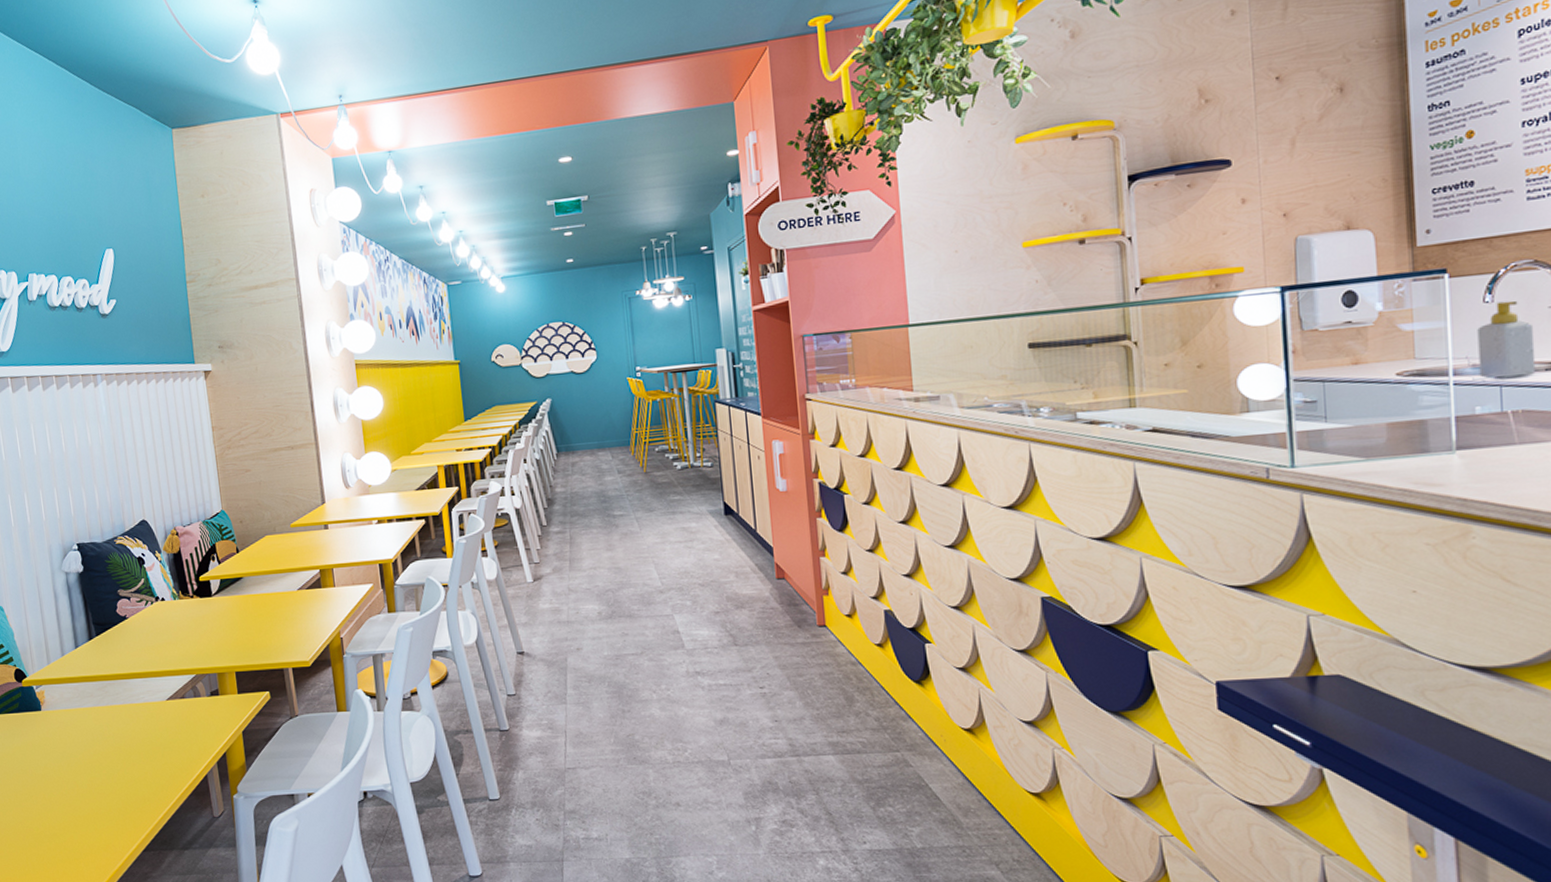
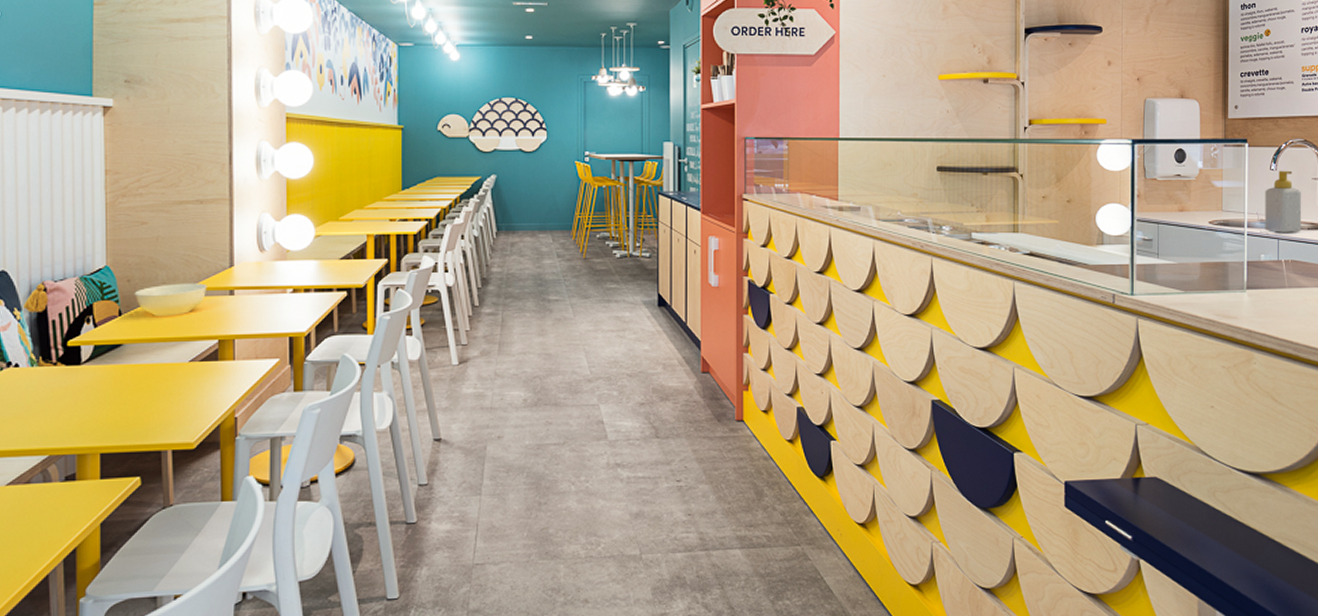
bowl: none [246,520,306,552] -> present [134,283,207,317]

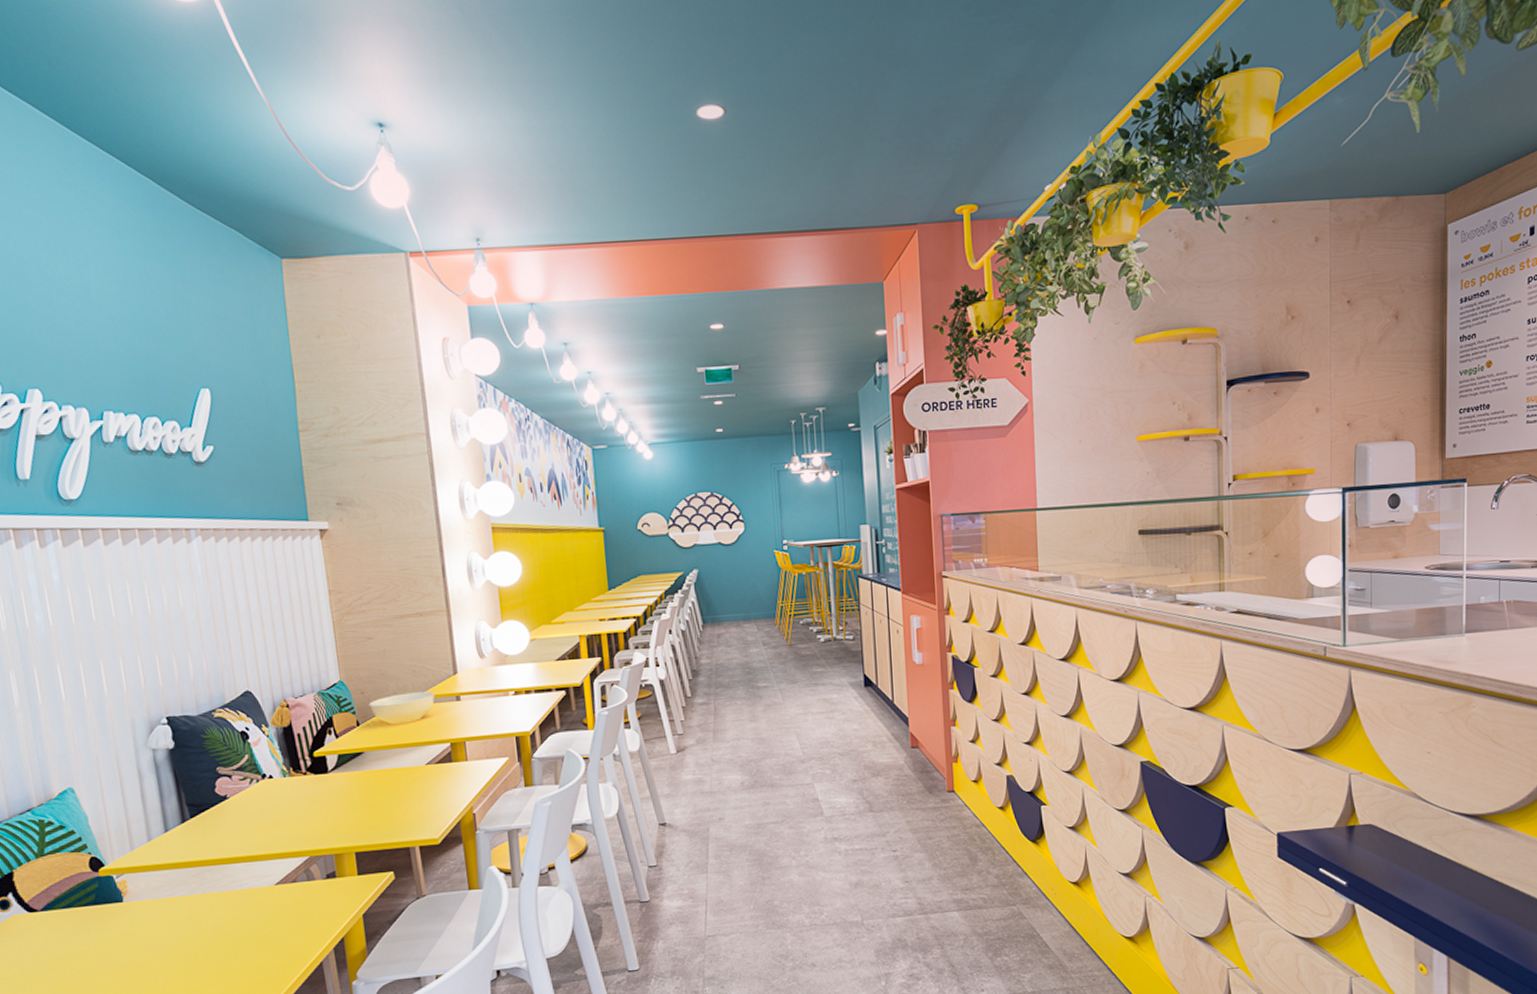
soap bottle: present [1265,170,1302,232] -> none [1485,508,1526,573]

